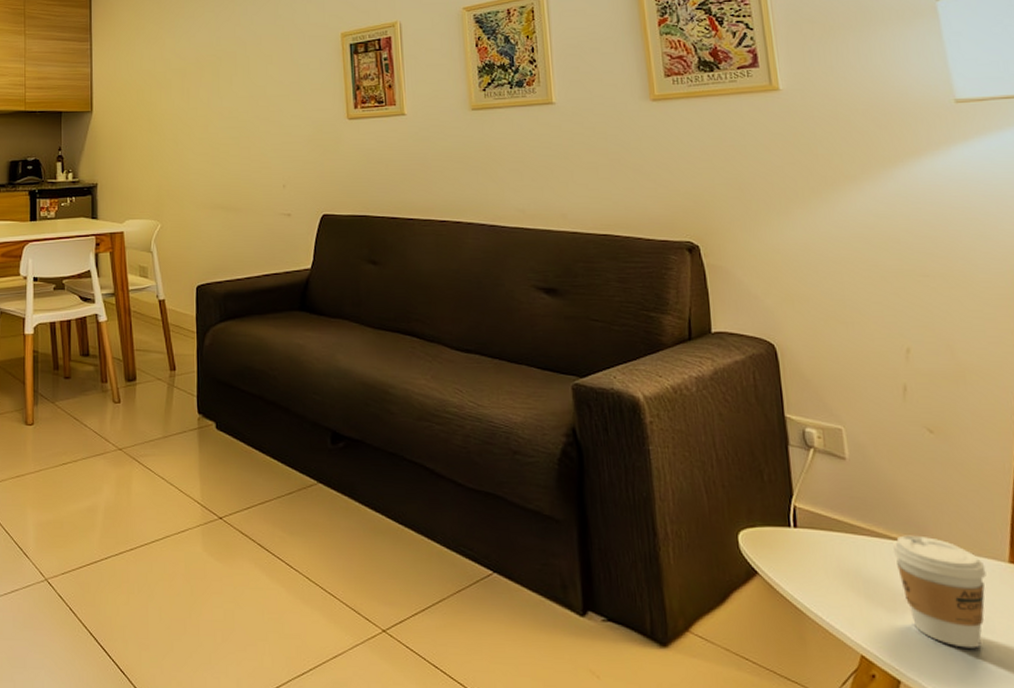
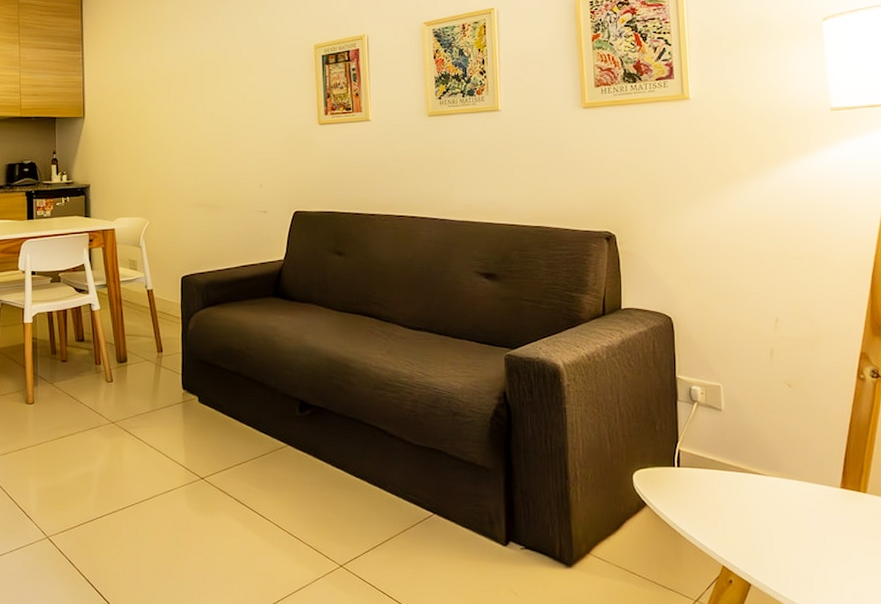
coffee cup: present [892,535,986,649] -> none [753,469,822,556]

